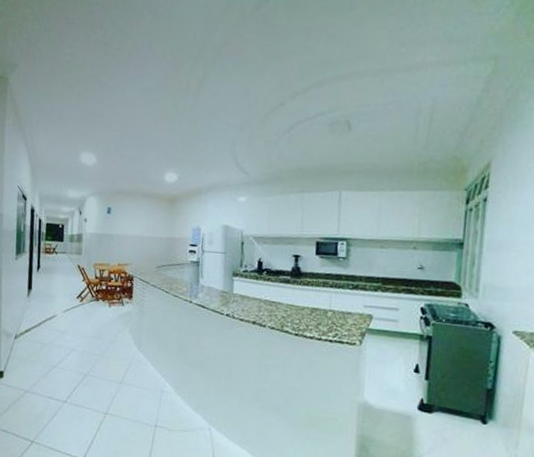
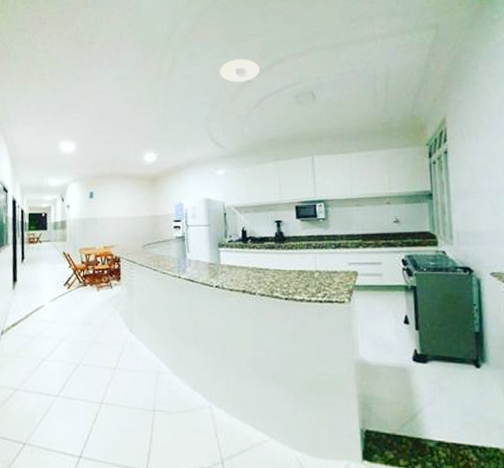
recessed light: none [251,78,295,105] -> present [219,59,260,83]

